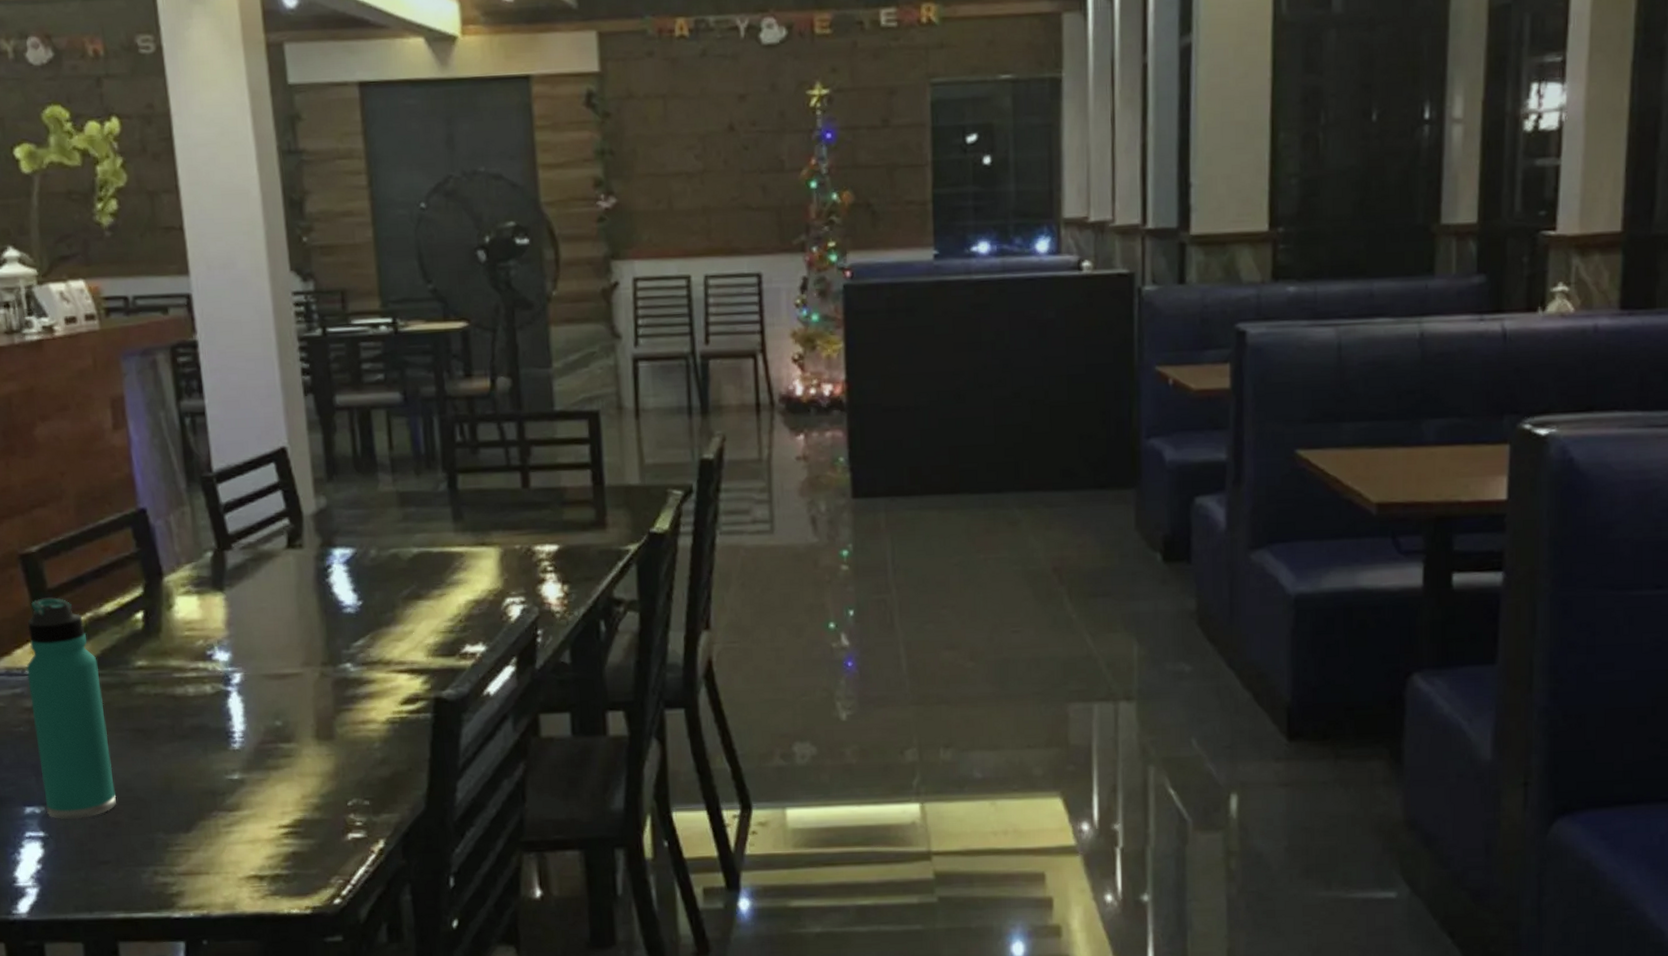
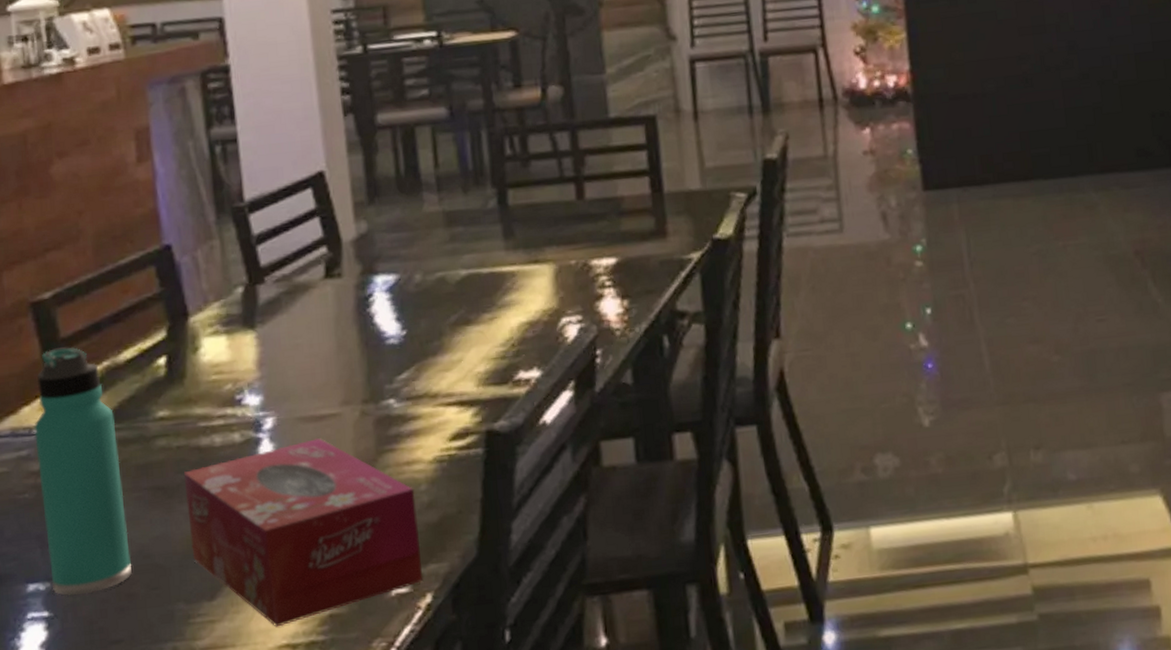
tissue box: none [160,694,377,860] -> present [183,437,424,627]

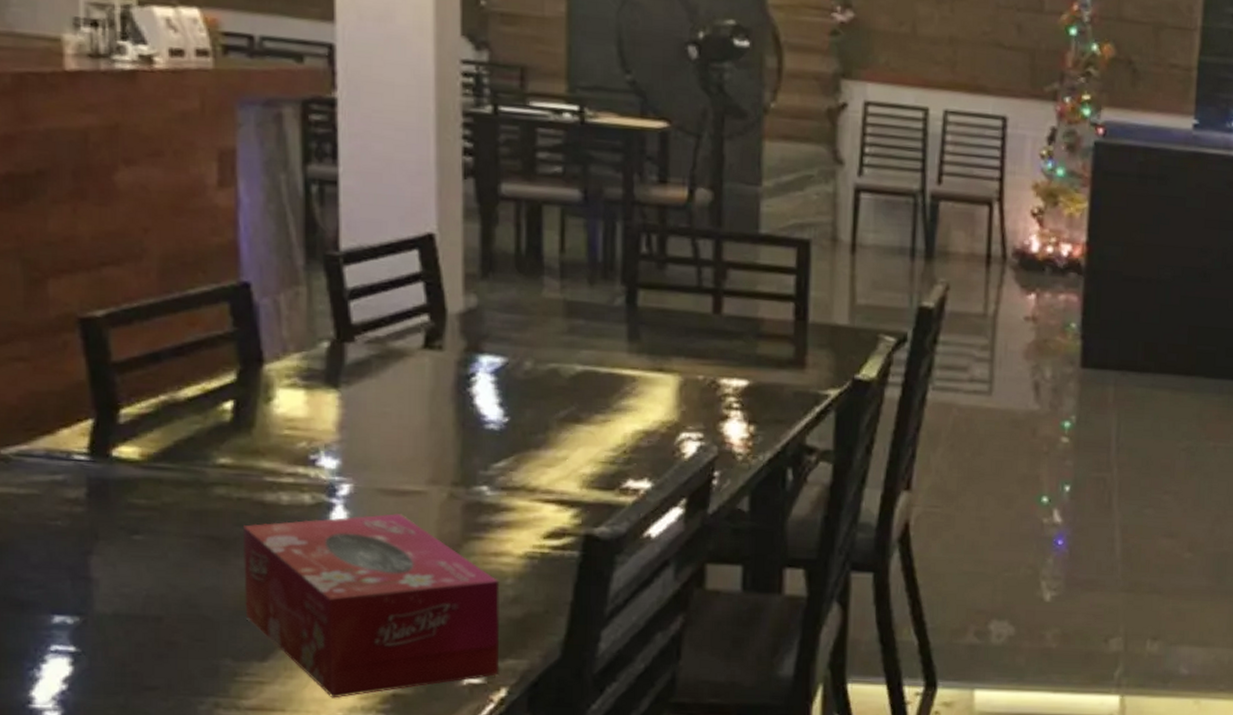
thermos bottle: present [34,347,132,596] -> none [73,372,174,635]

